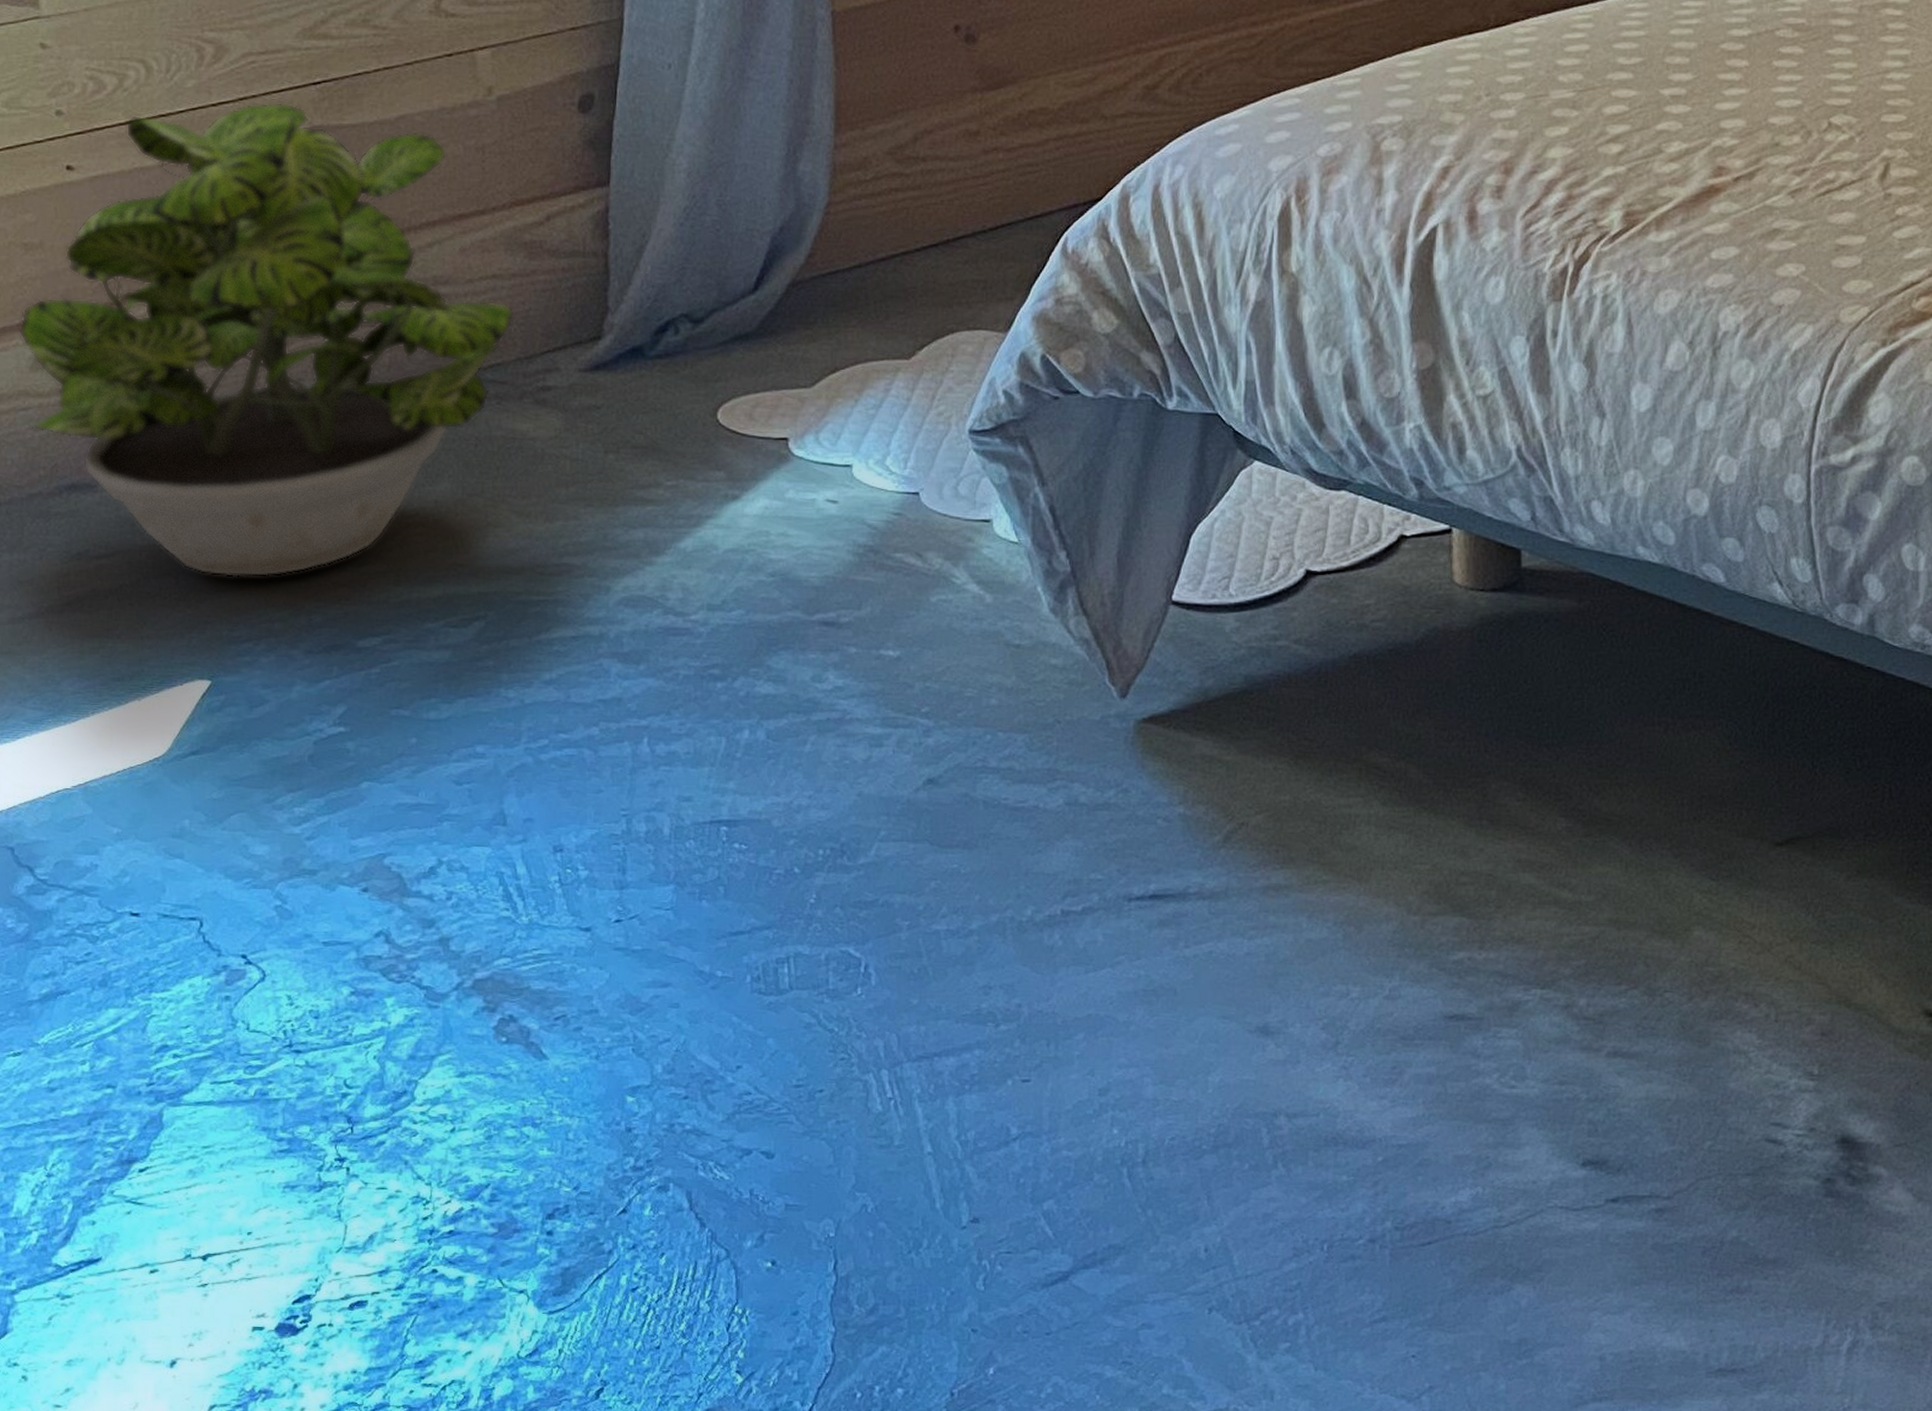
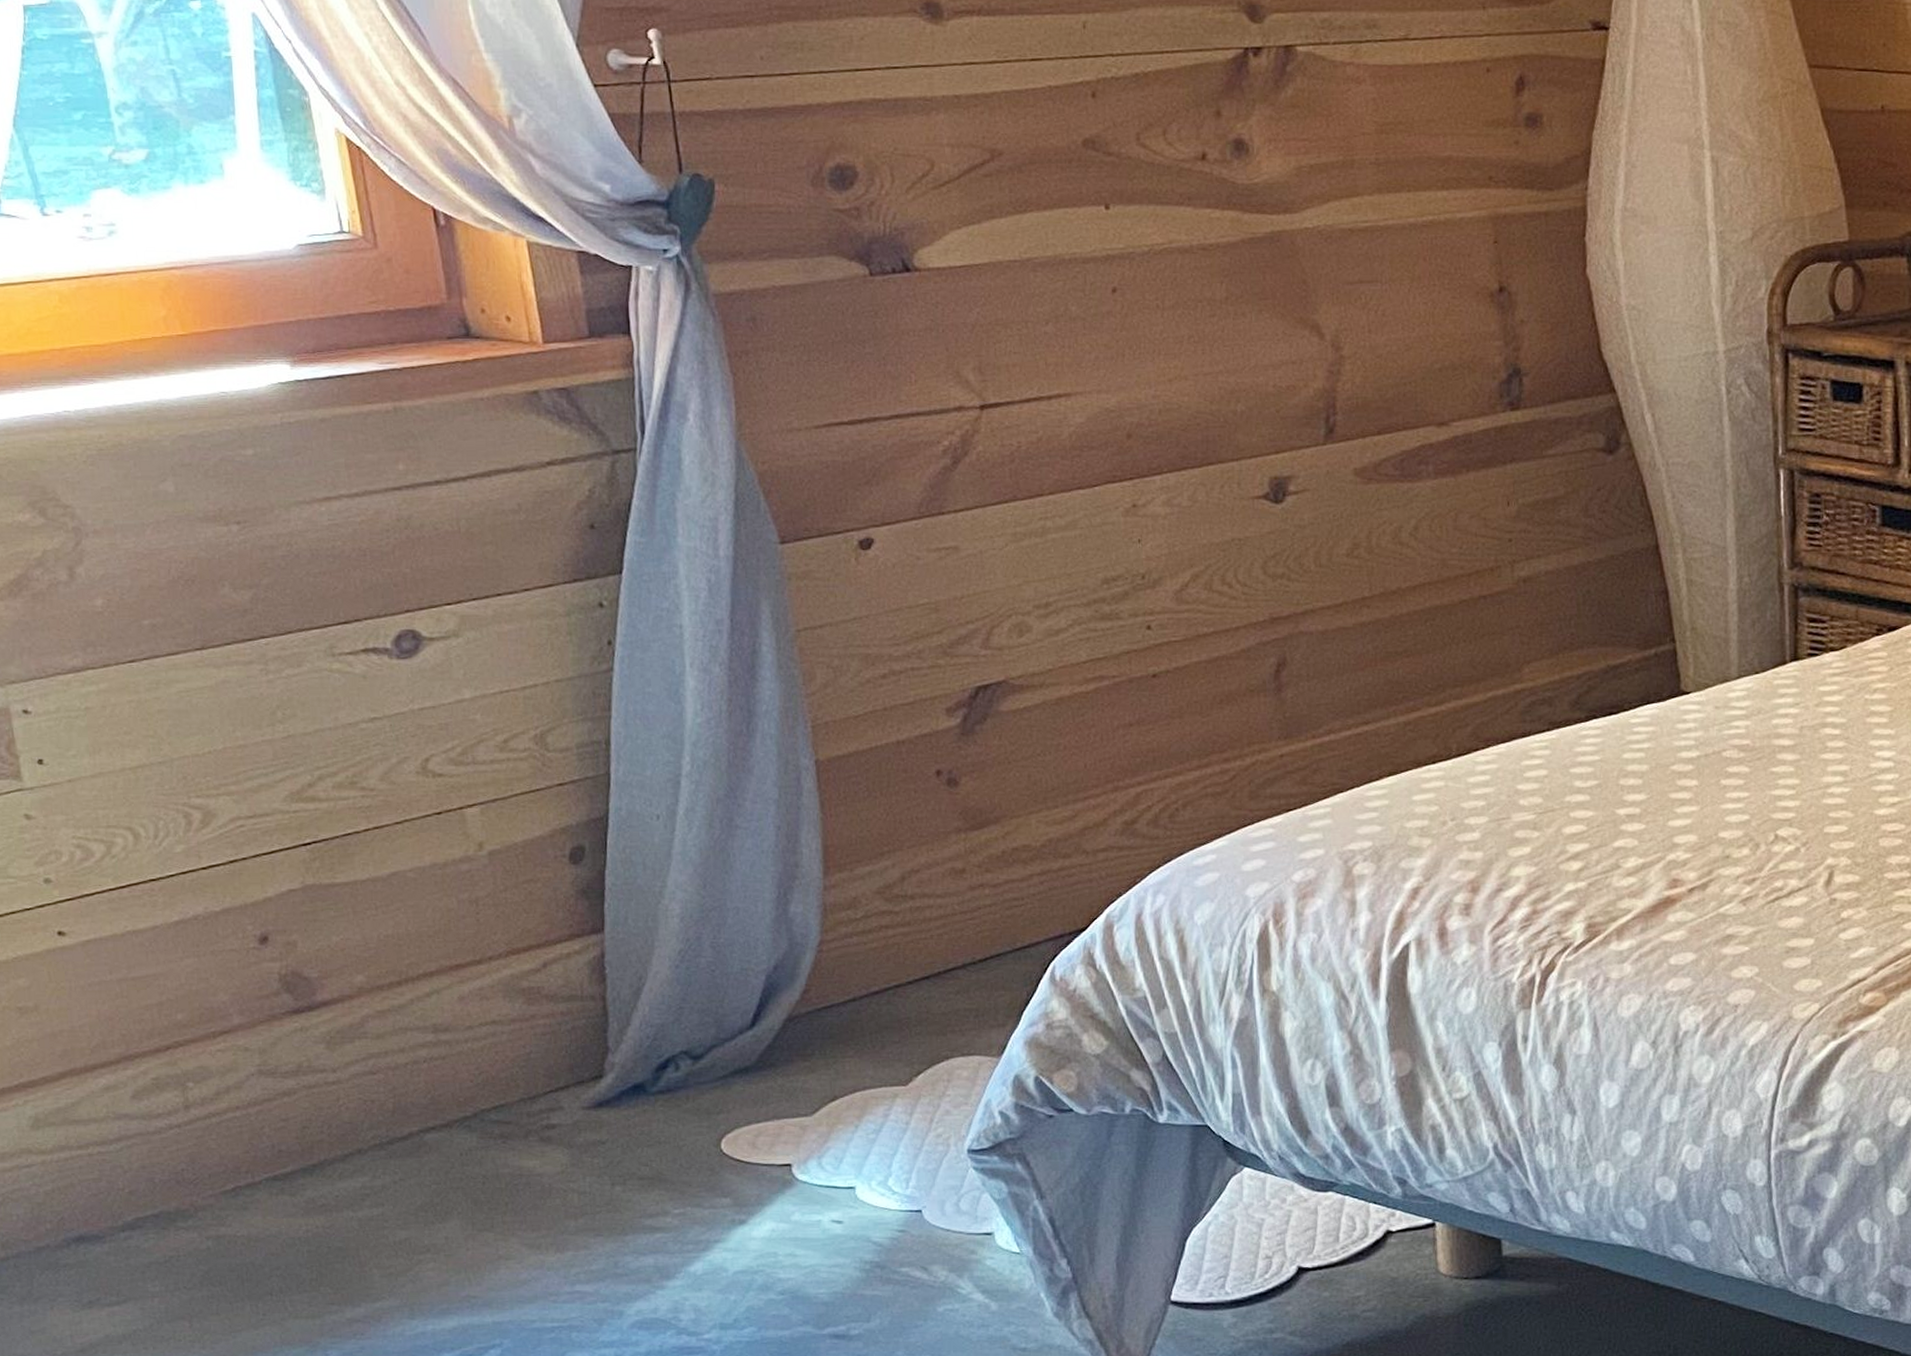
potted plant: present [19,102,514,578] -> none [18,863,516,1319]

